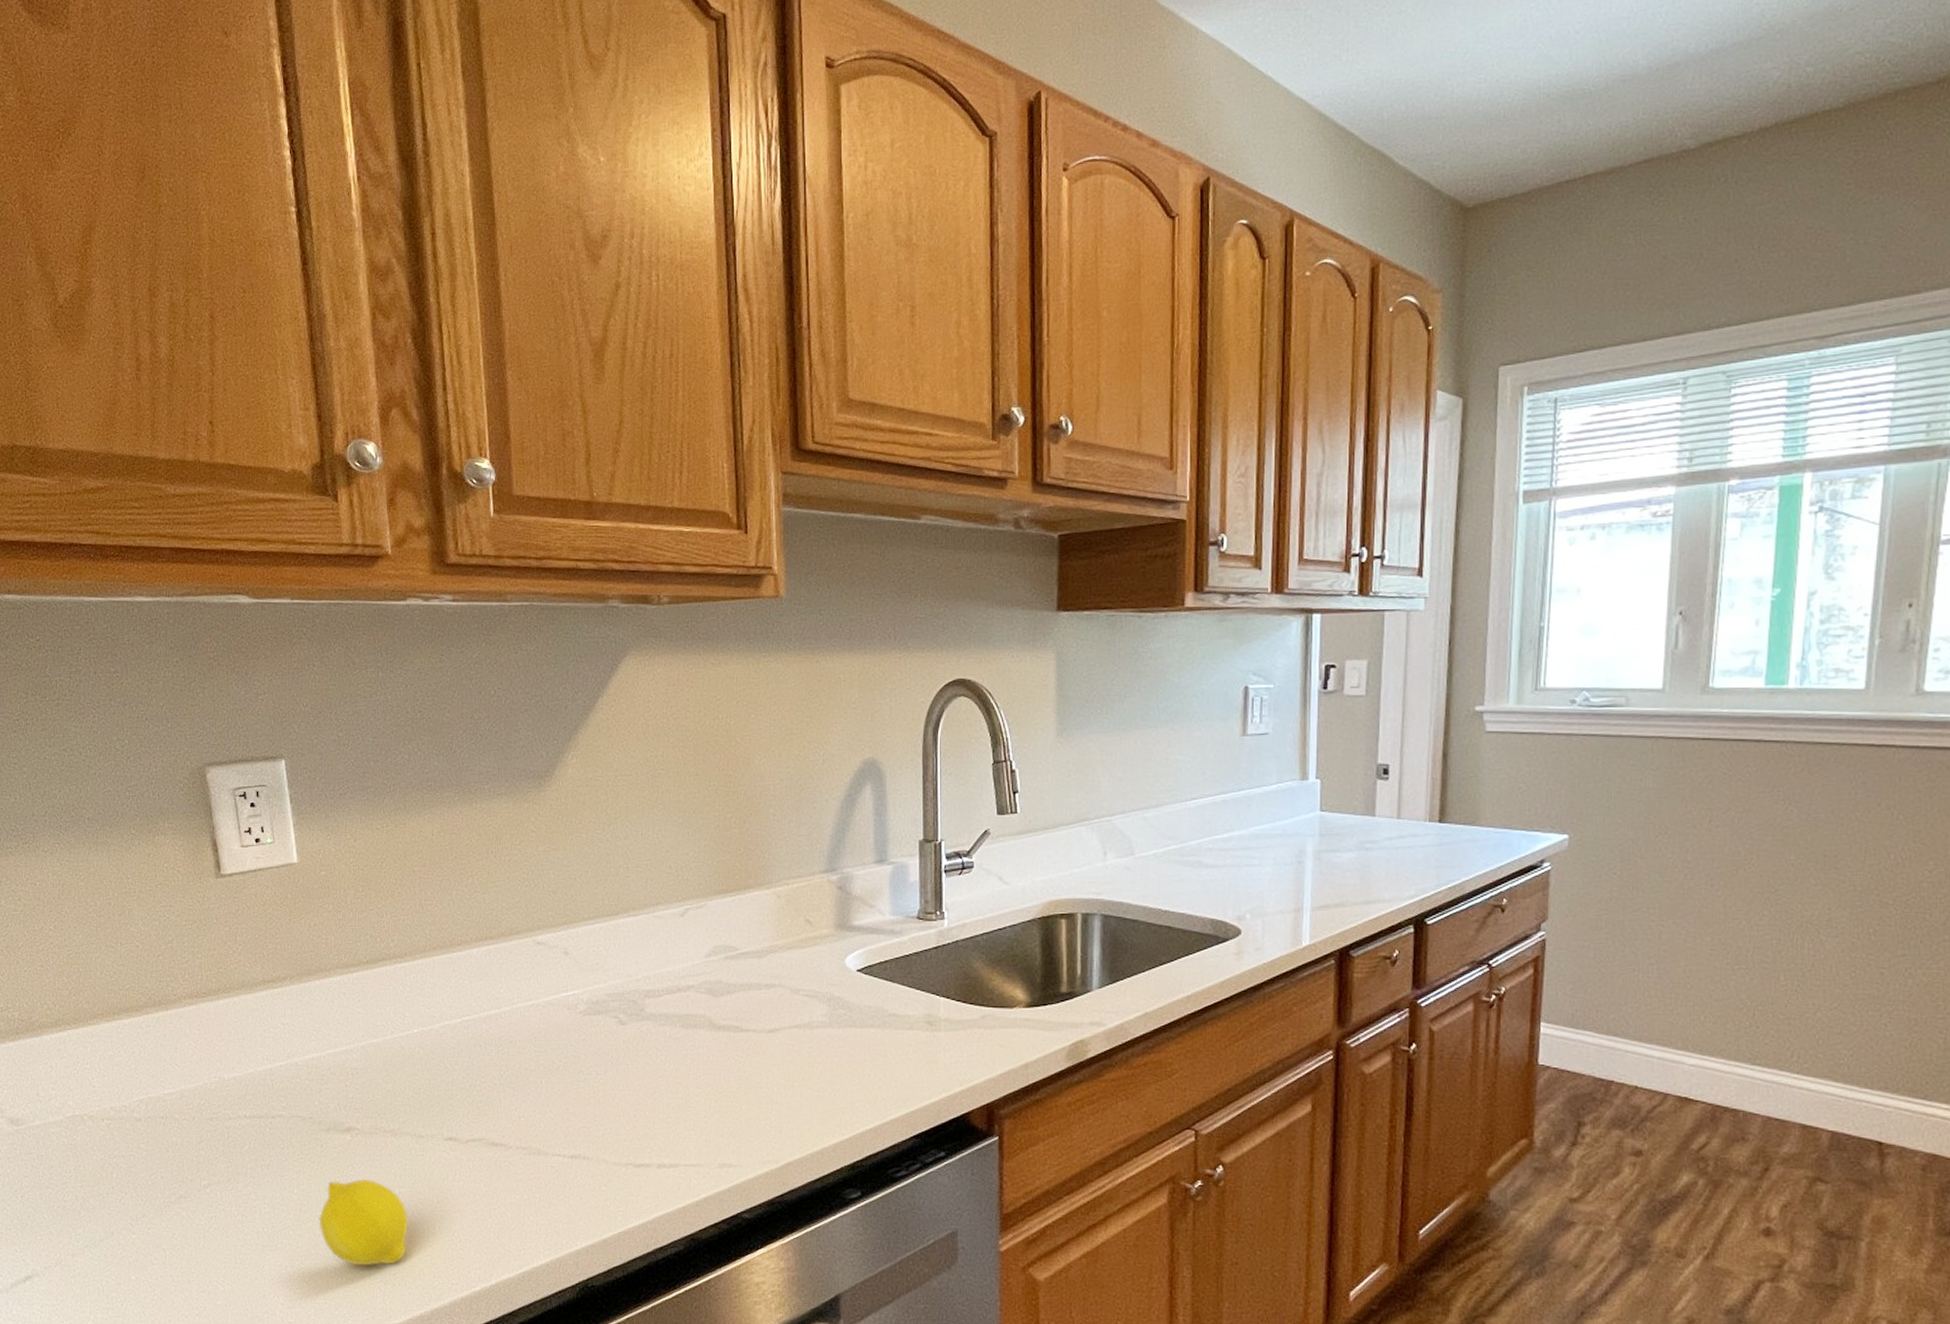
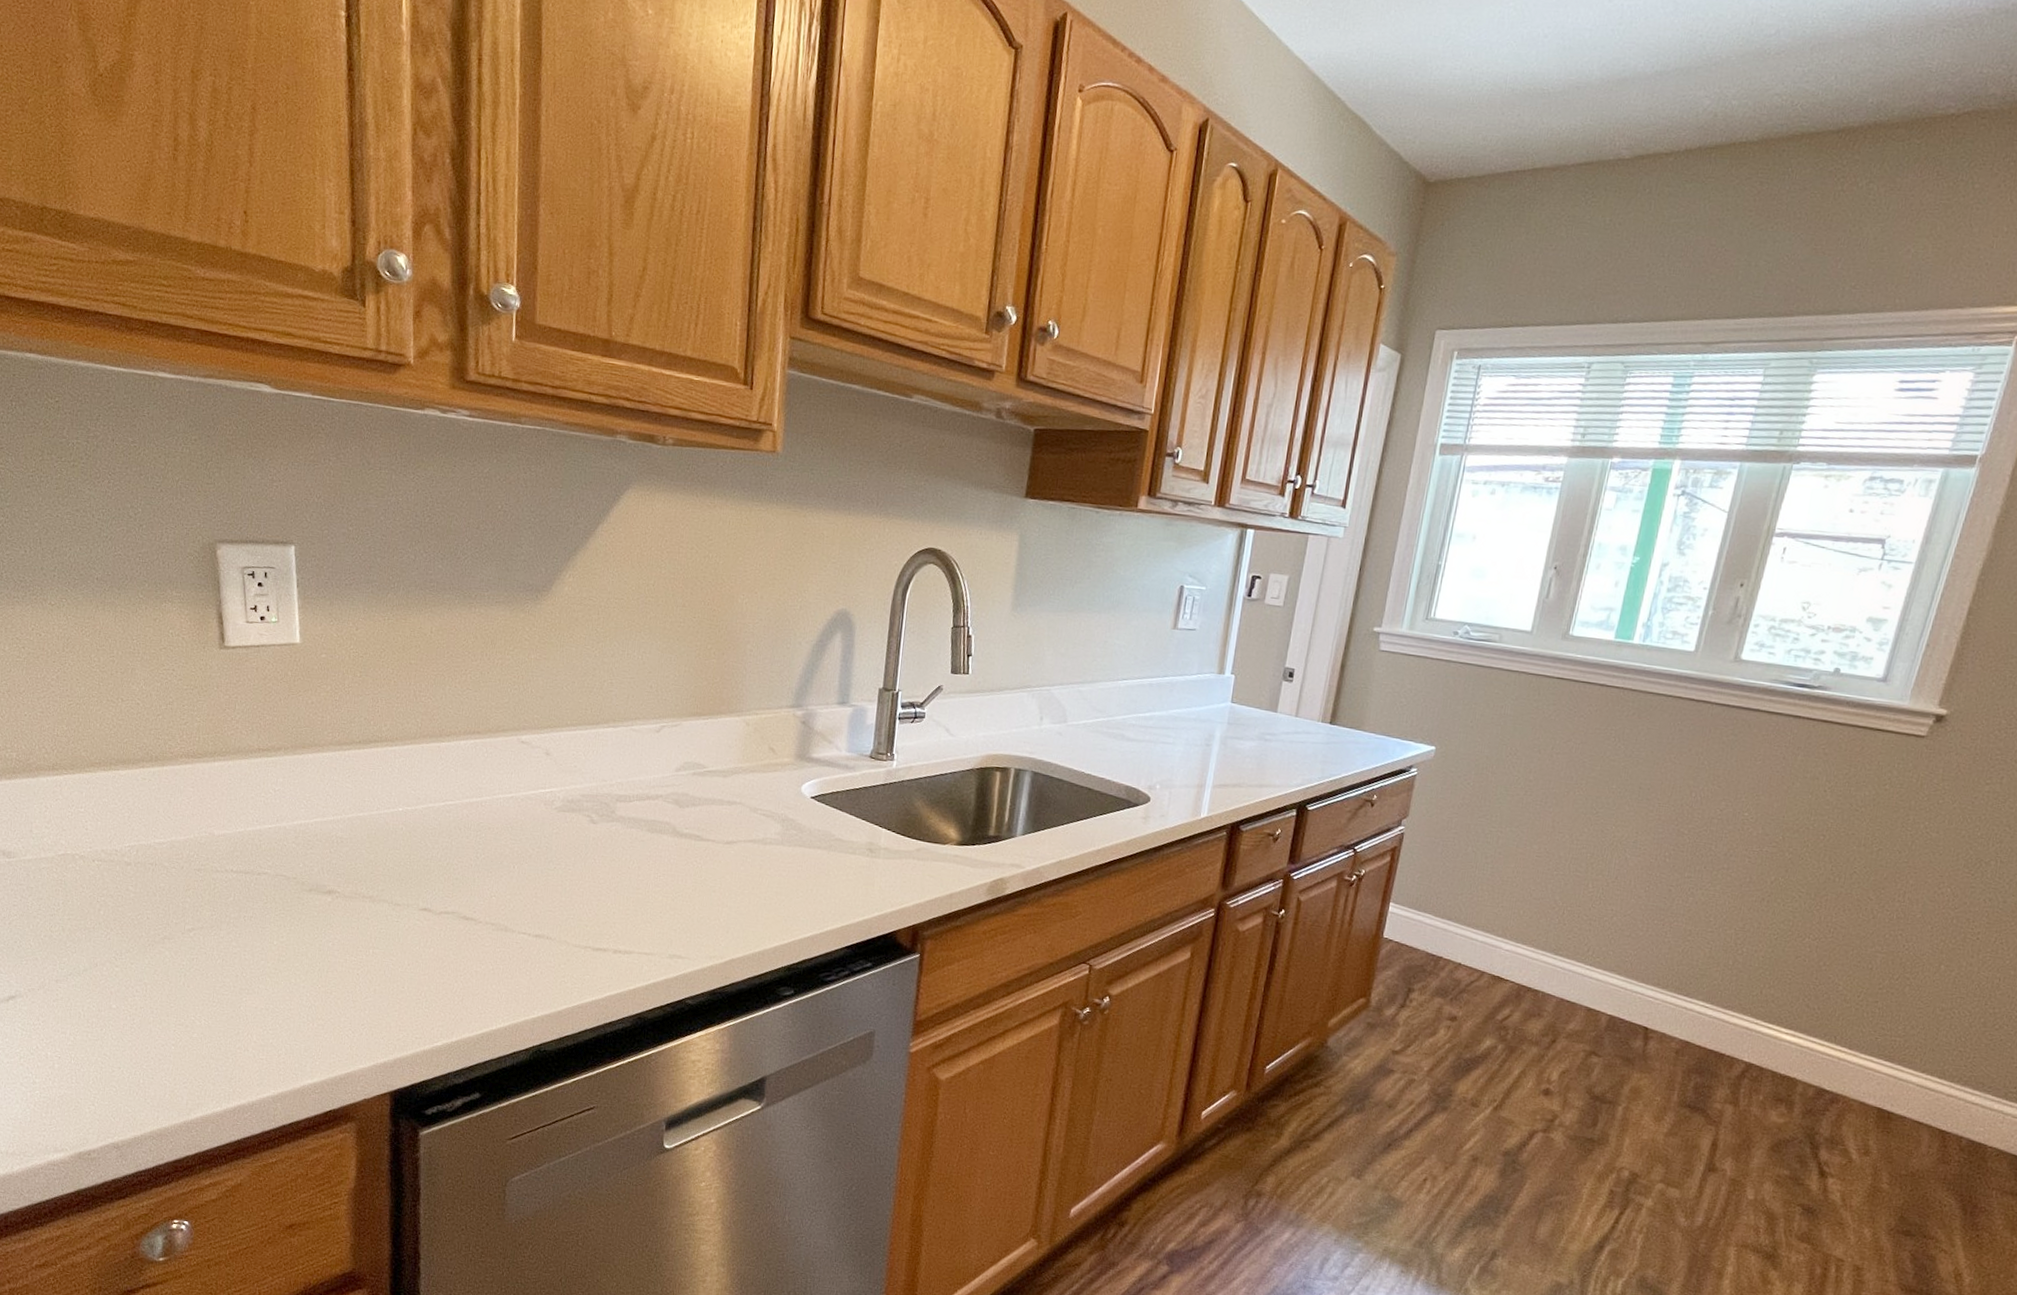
fruit: present [319,1178,408,1266] -> none [295,937,380,1016]

